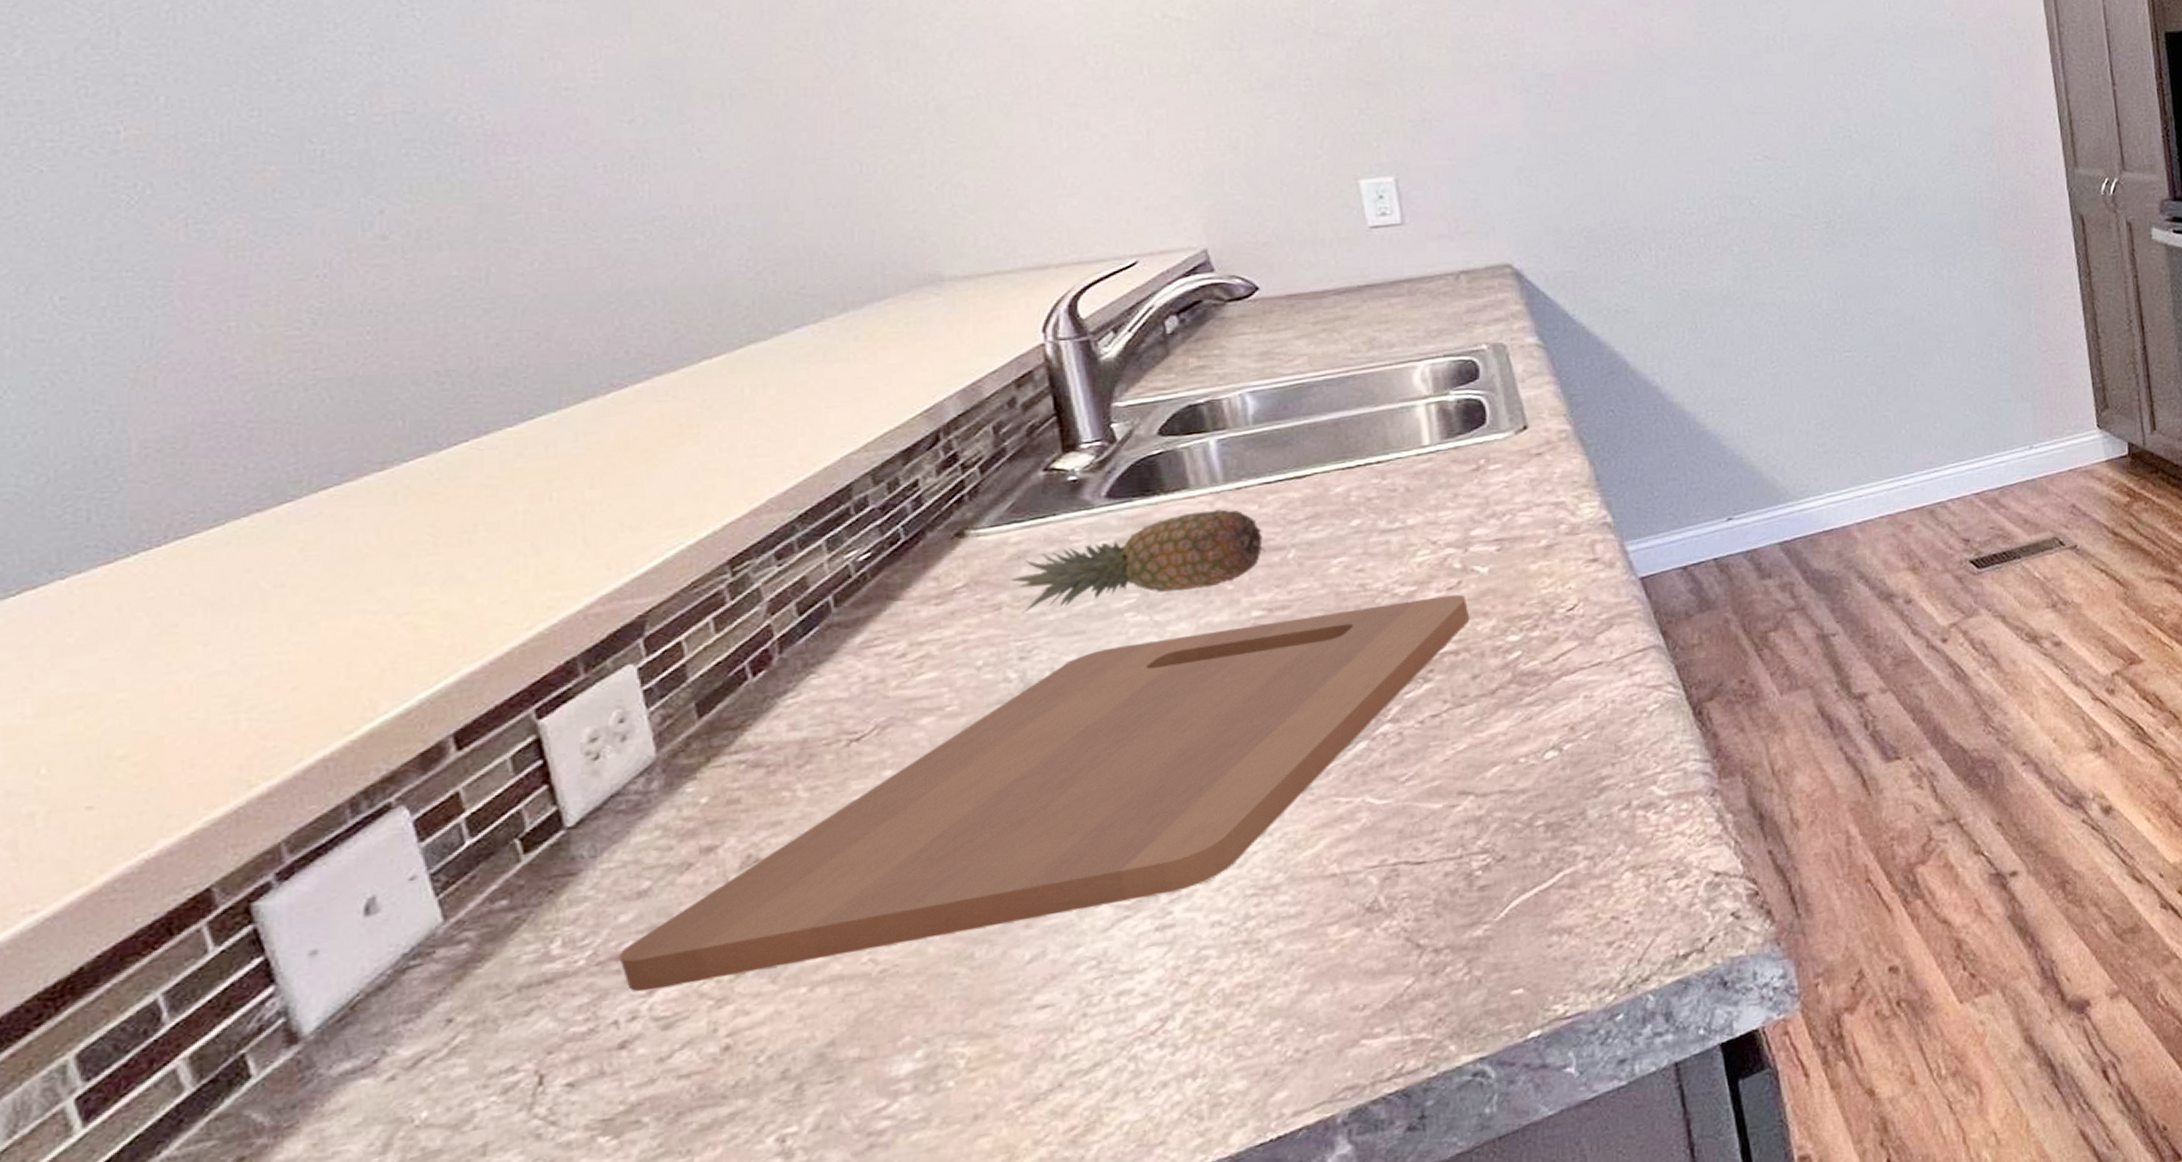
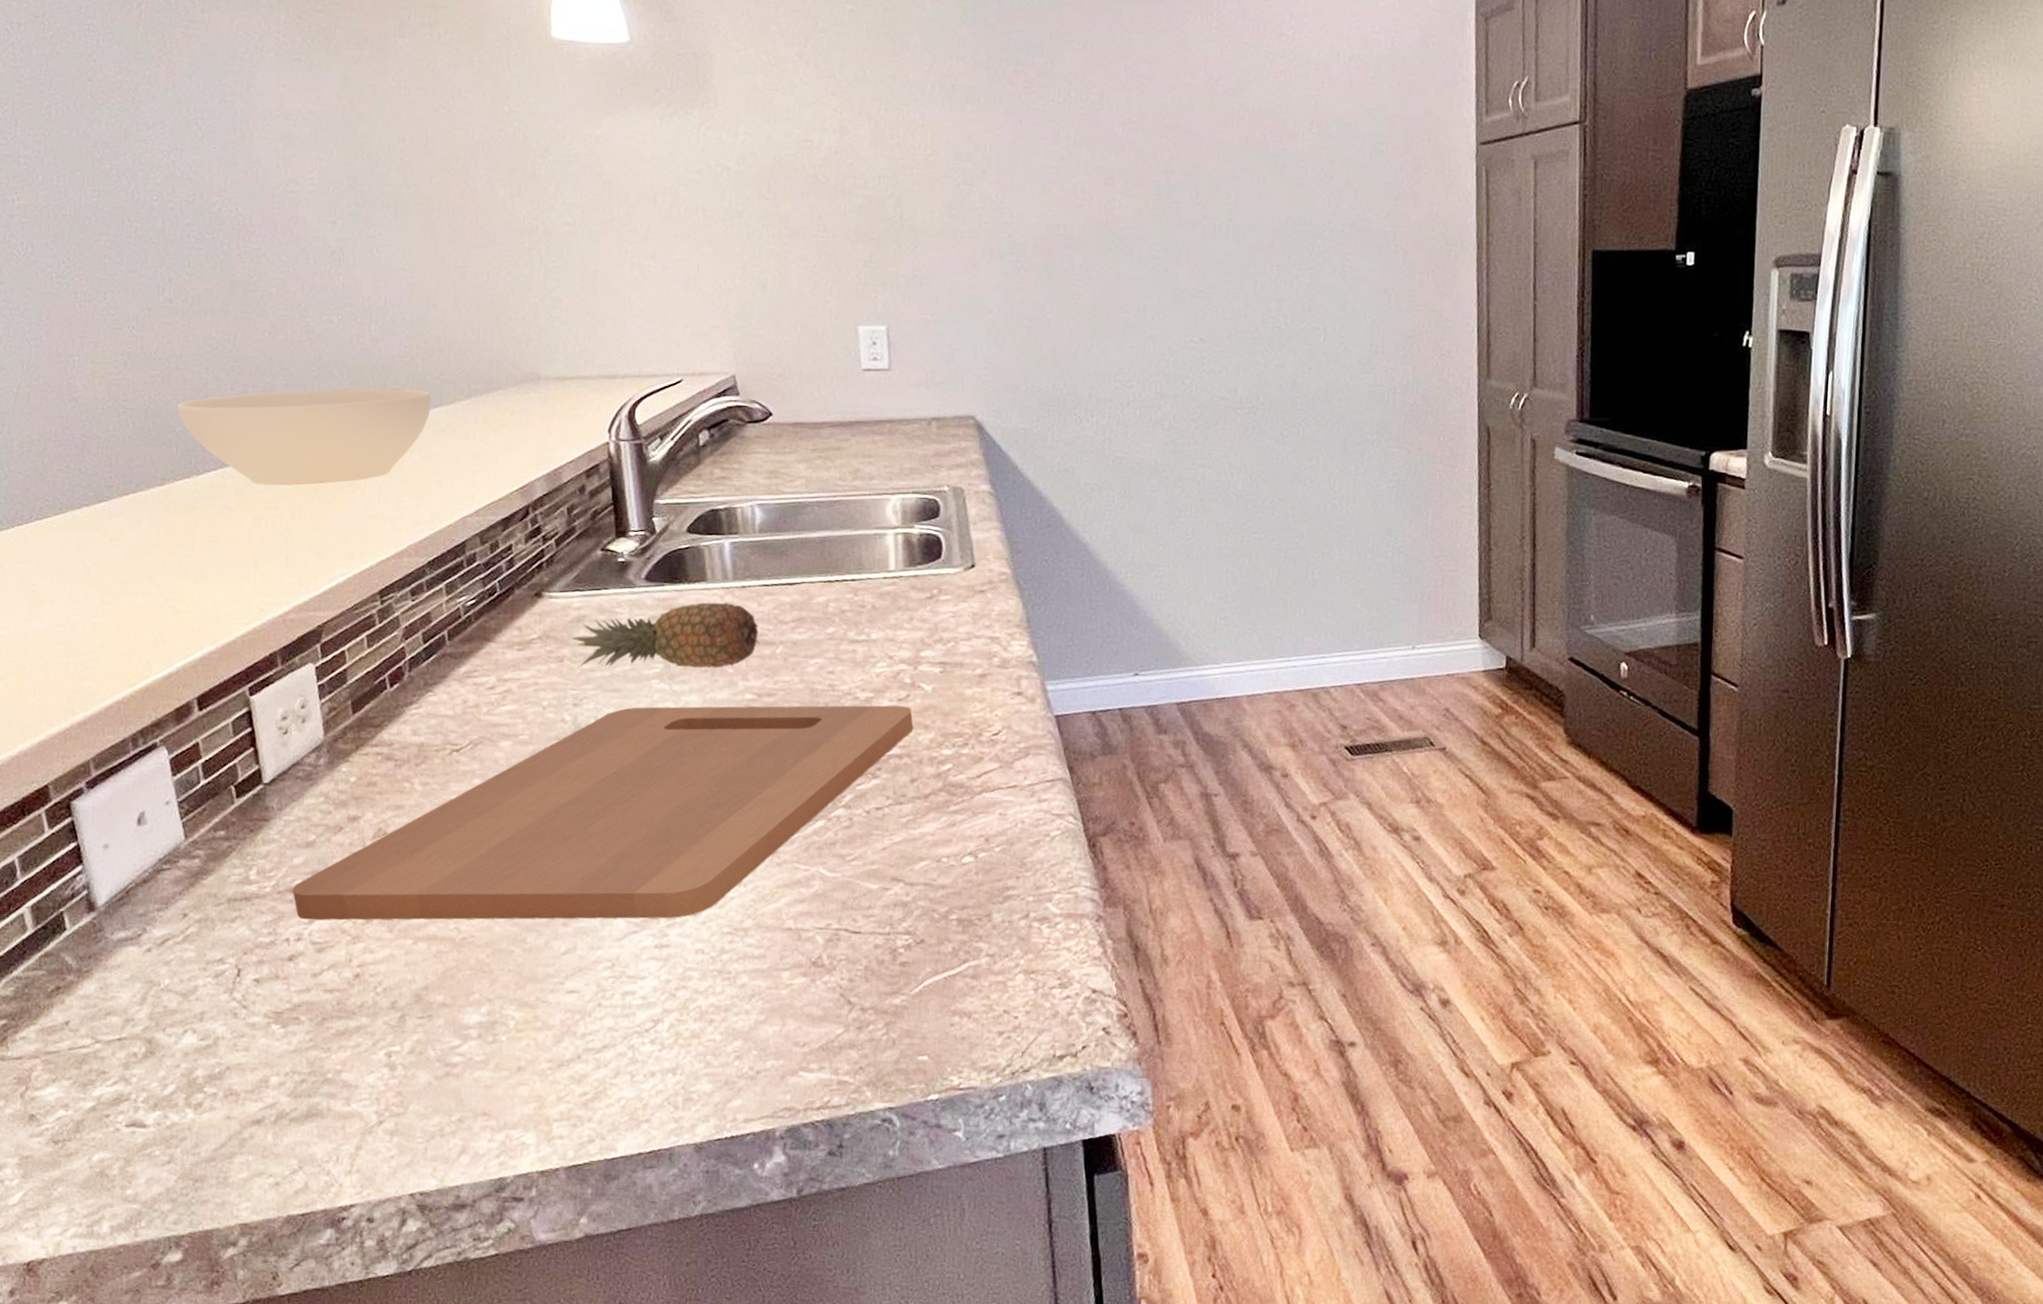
bowl: none [401,309,790,453] -> present [177,388,431,486]

